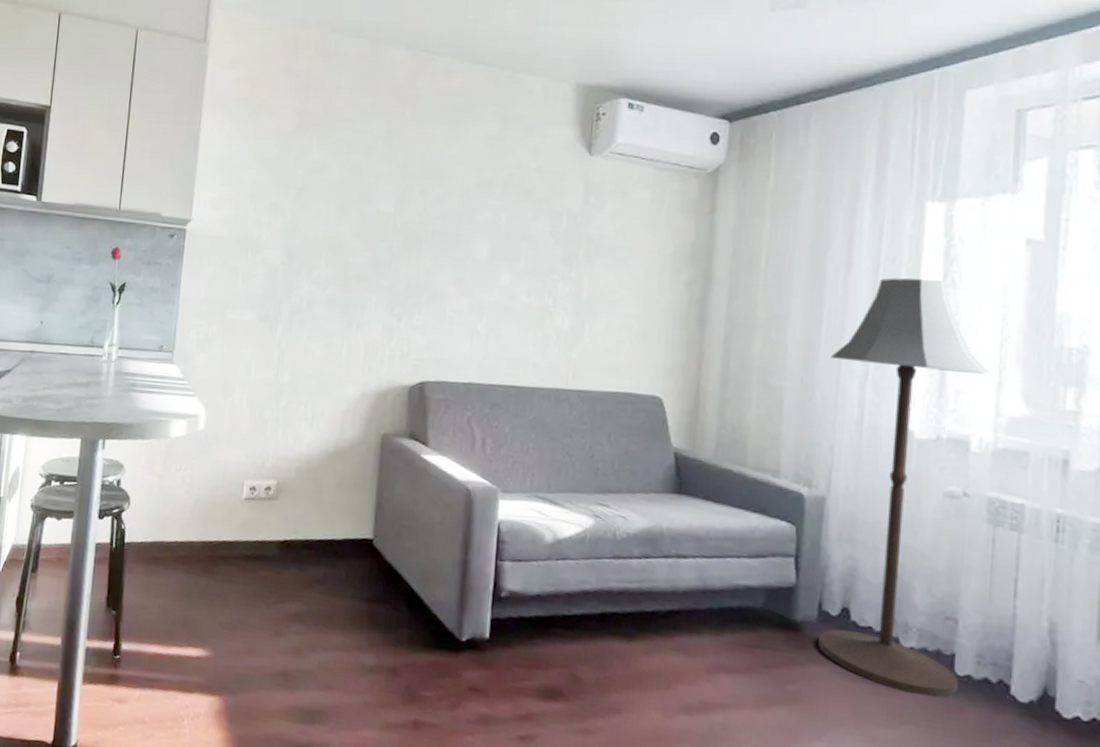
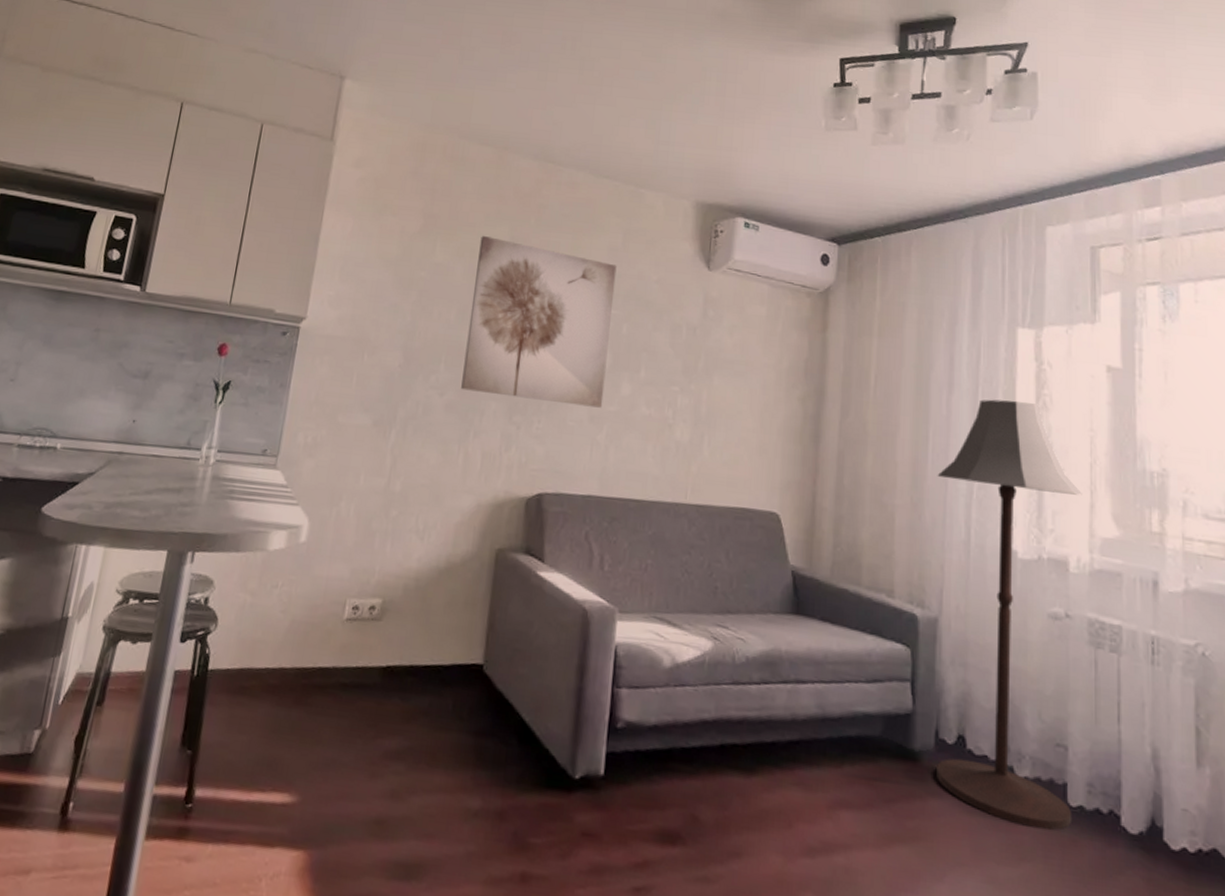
wall art: none [342,130,495,298] -> present [461,235,617,408]

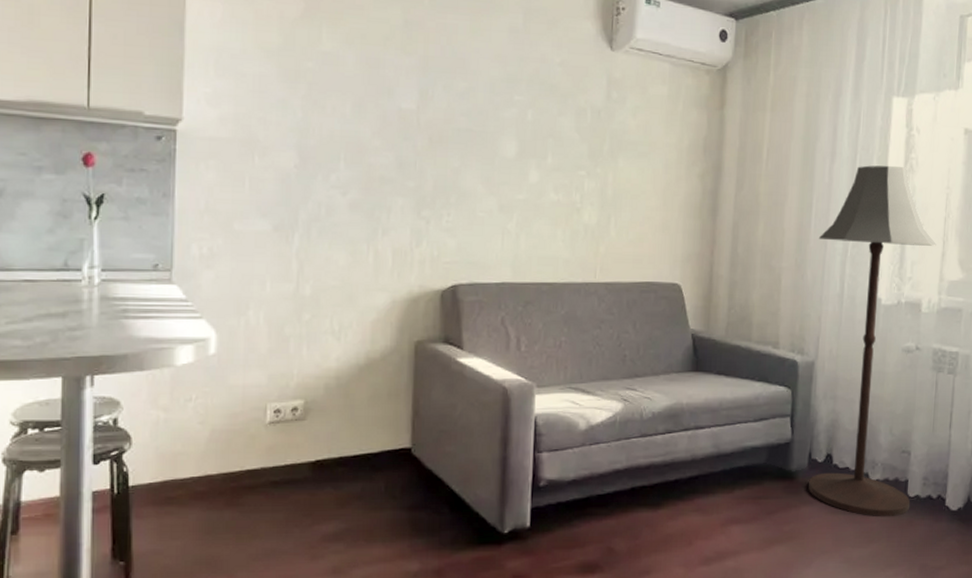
wall art: present [461,235,617,408] -> none [364,19,519,197]

